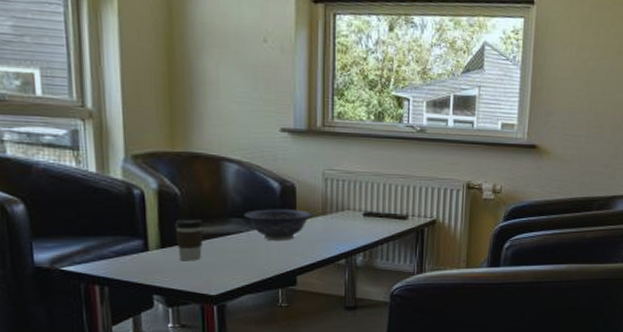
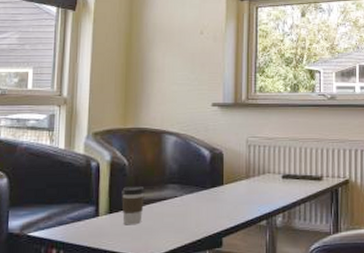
decorative bowl: present [244,209,313,241] -> none [179,174,238,205]

